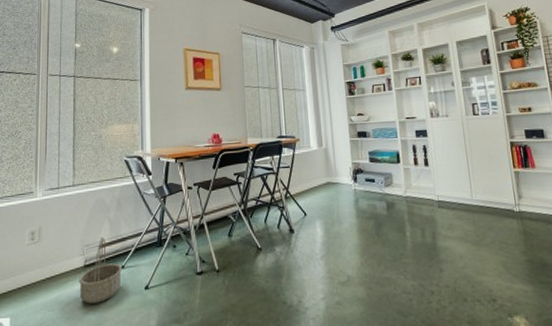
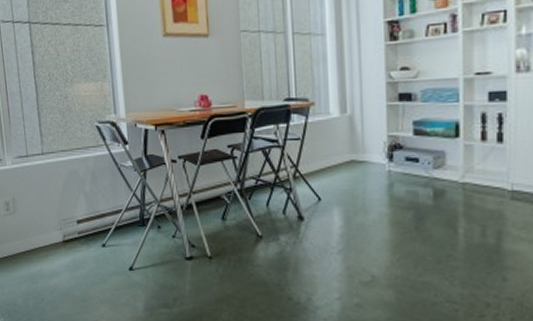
basket: present [79,237,122,304] -> none [59,212,103,280]

